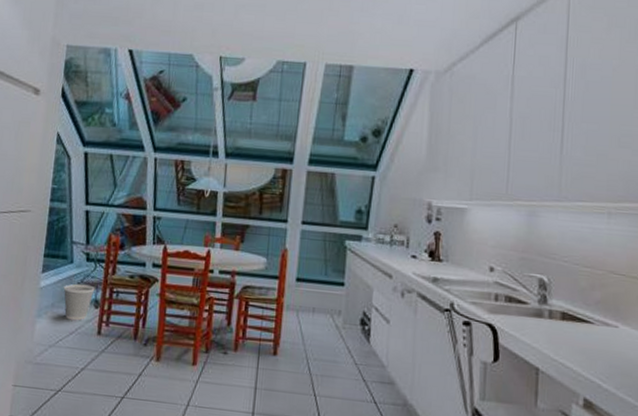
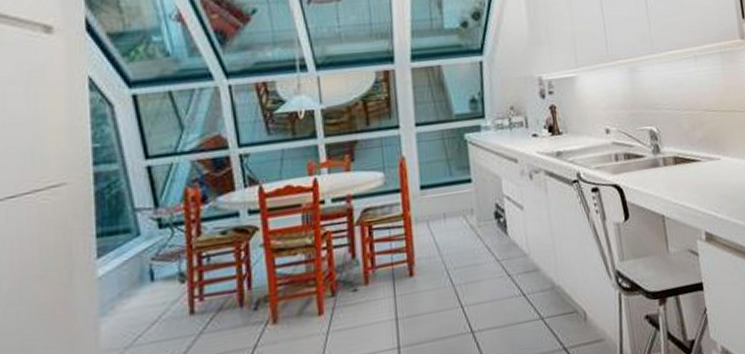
wastebasket: present [63,283,95,321] -> none [131,256,177,308]

